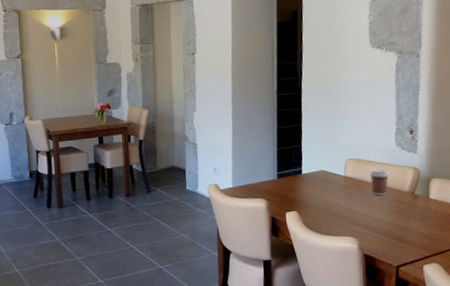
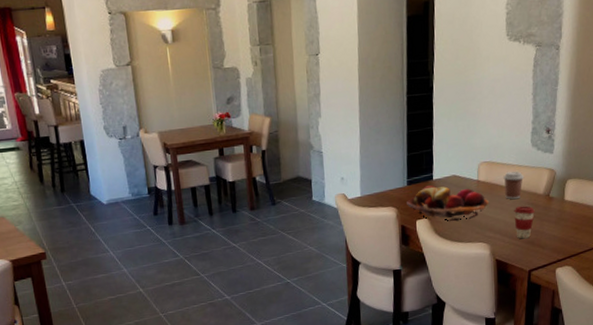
fruit basket: none [277,179,356,215] -> present [407,185,489,222]
coffee cup: none [380,202,401,235] -> present [514,206,535,239]

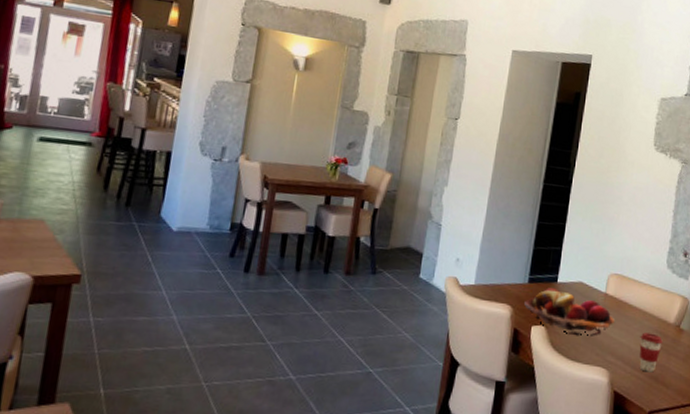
coffee cup: present [503,171,525,200] -> none [632,290,656,324]

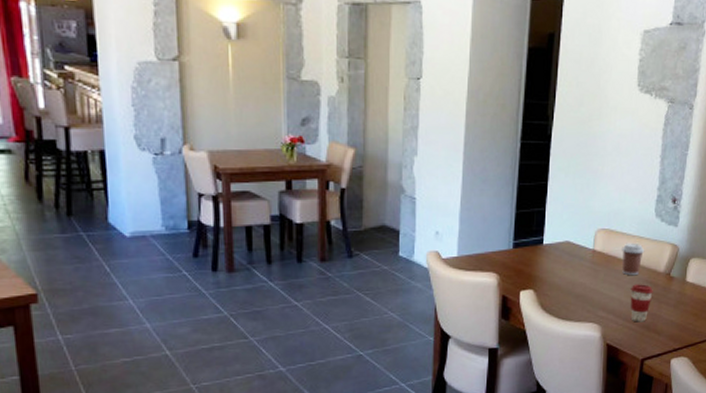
fruit basket: present [524,288,614,336] -> none [511,251,604,296]
coffee cup: none [632,290,656,324] -> present [622,242,645,276]

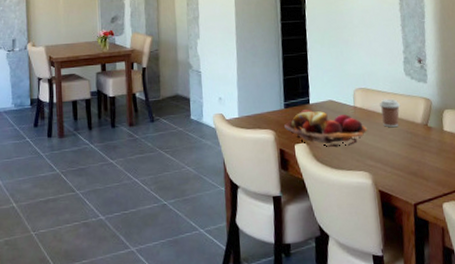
fruit basket: none [511,251,604,296] -> present [284,109,367,148]
coffee cup: present [630,284,653,322] -> none [393,134,415,170]

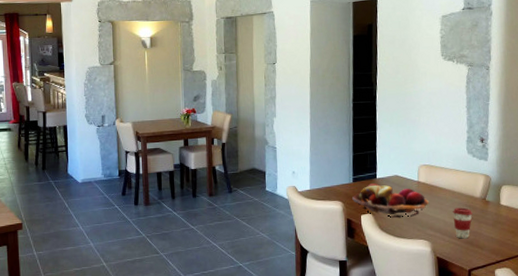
coffee cup: present [379,98,401,128] -> none [442,174,462,201]
coffee cup: none [393,134,415,170] -> present [452,207,473,239]

